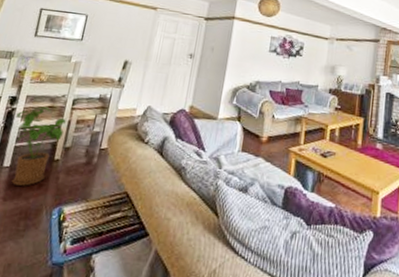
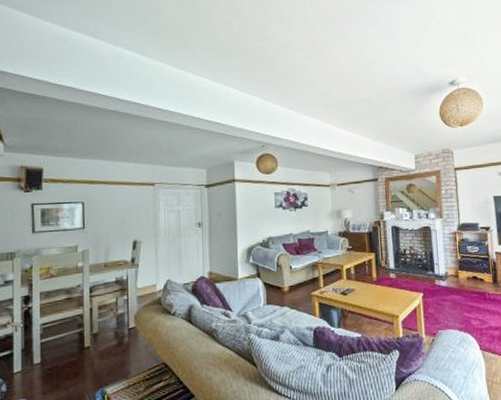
house plant: present [11,106,67,186] -> none [33,300,88,379]

